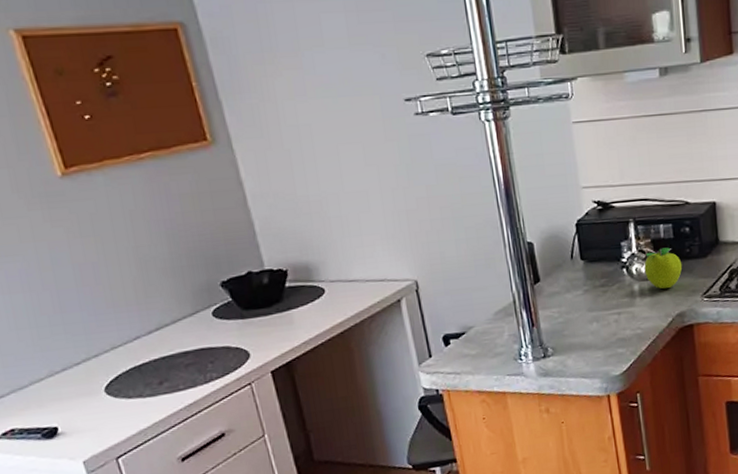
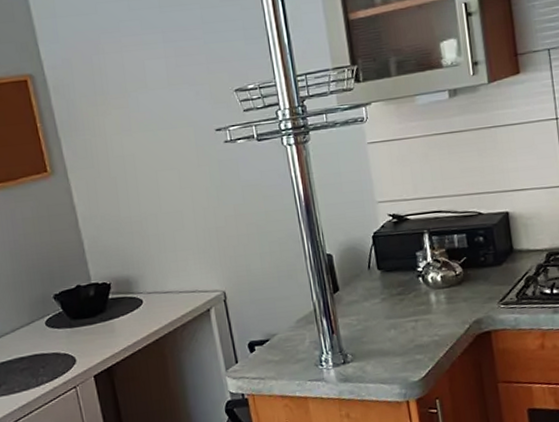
fruit: present [644,247,683,290] -> none [439,256,478,297]

